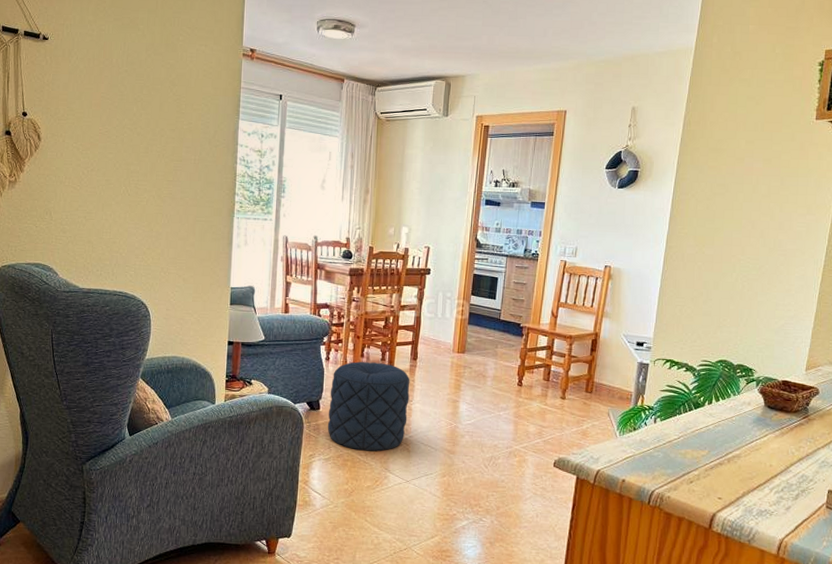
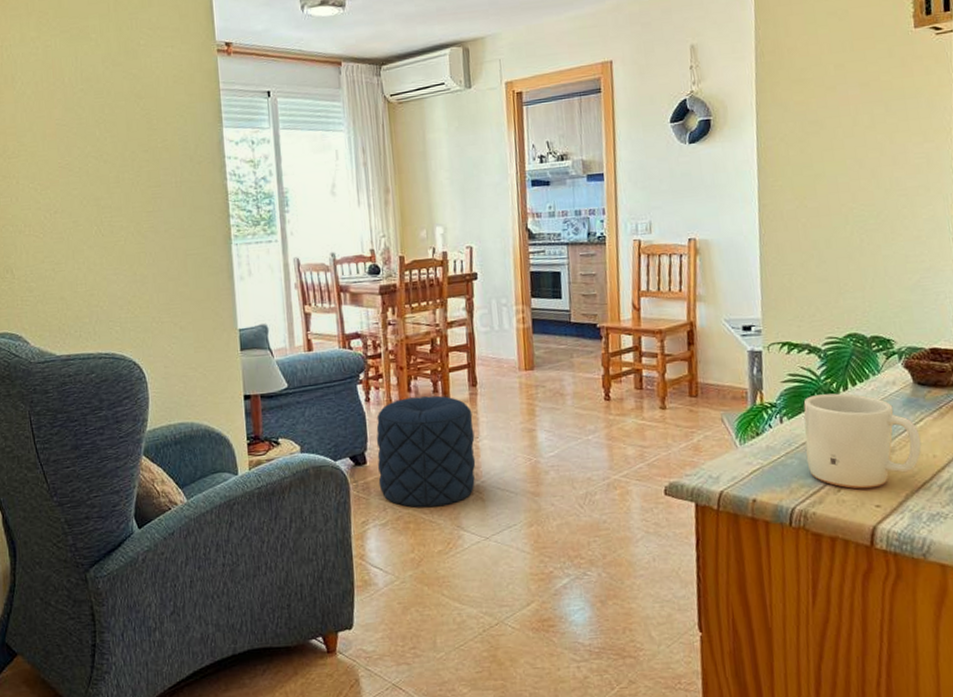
mug: none [670,404,763,484] -> present [803,393,922,489]

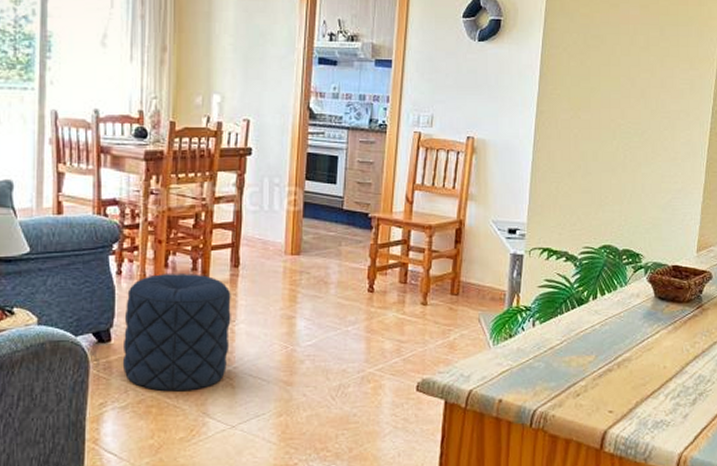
mug: present [803,393,922,489] -> none [552,301,655,395]

